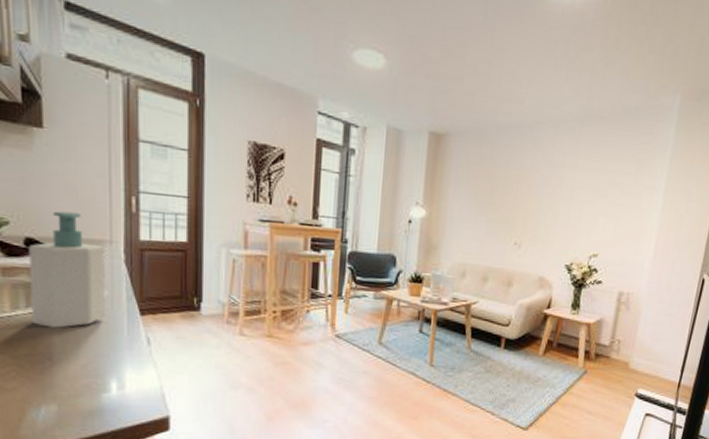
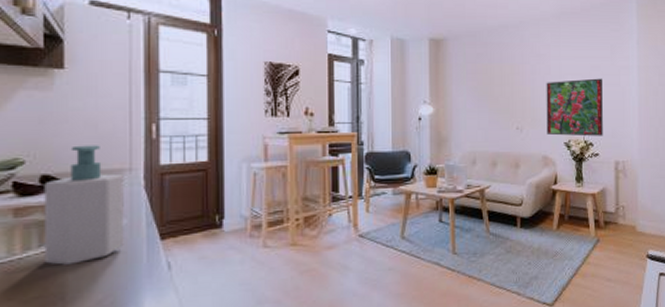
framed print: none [547,195,621,263] -> present [546,78,603,136]

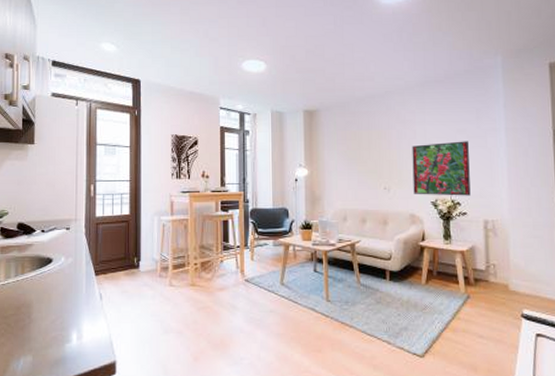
soap bottle: present [44,145,124,265] -> none [18,201,71,291]

